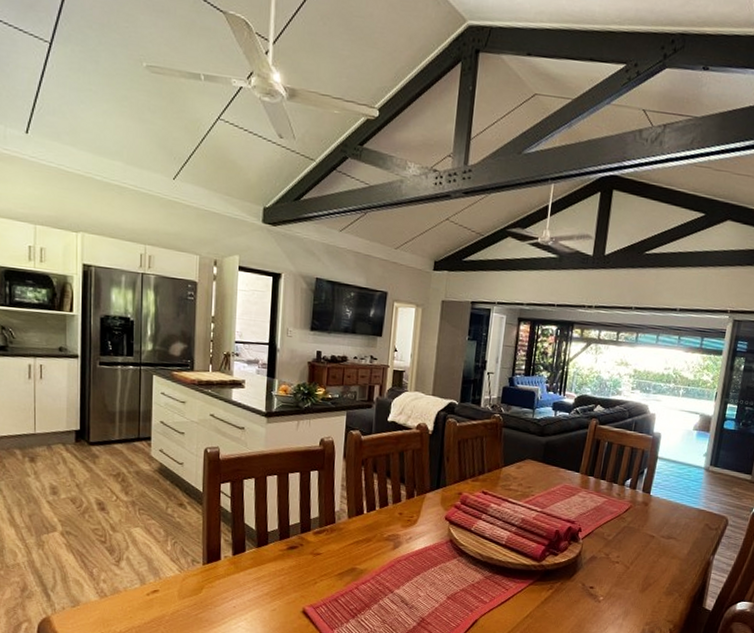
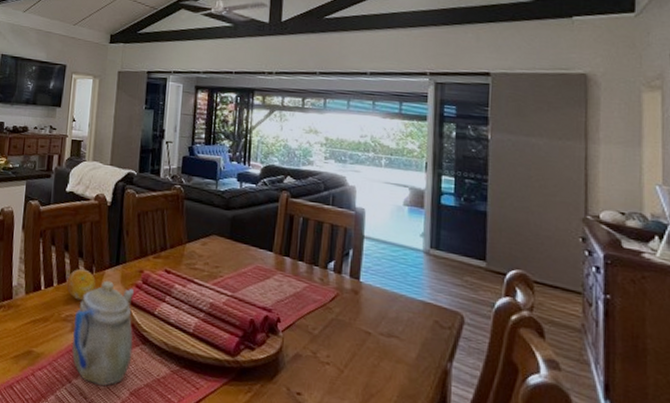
fruit: none [388,493,418,522] -> present [66,268,97,301]
teapot: none [394,503,454,593] -> present [72,280,135,386]

